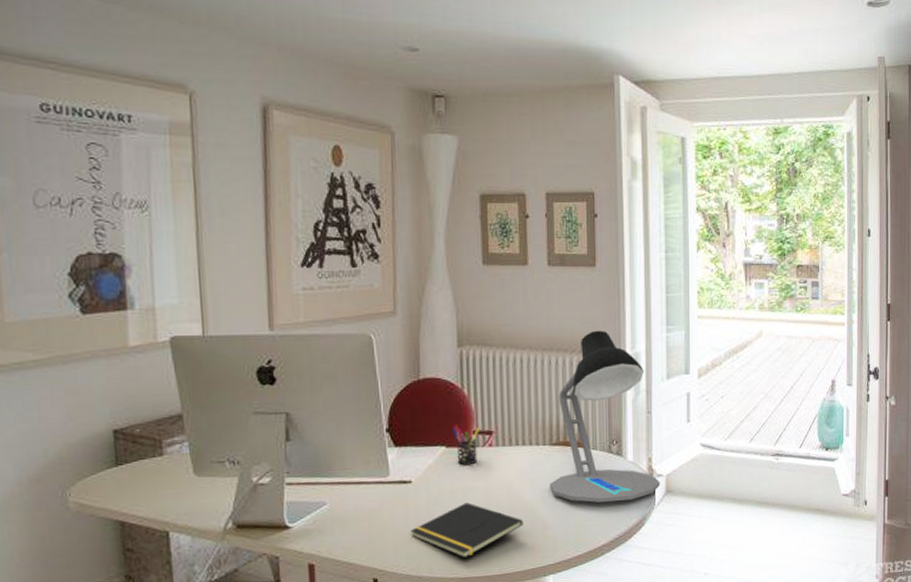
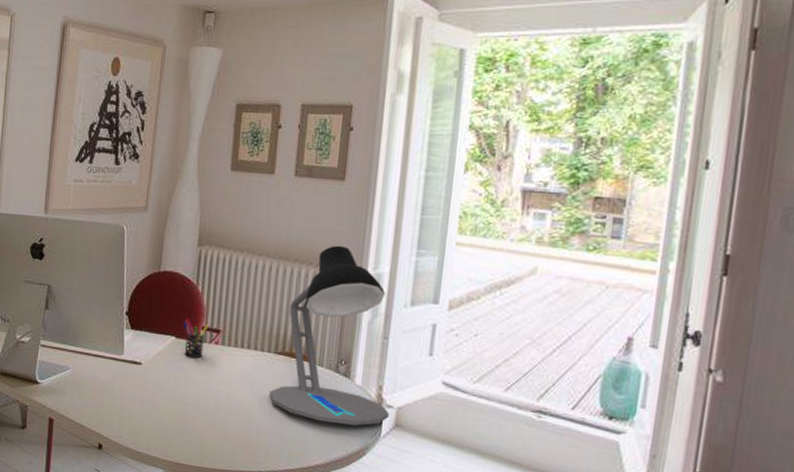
notepad: present [410,502,523,559] -> none [135,393,239,445]

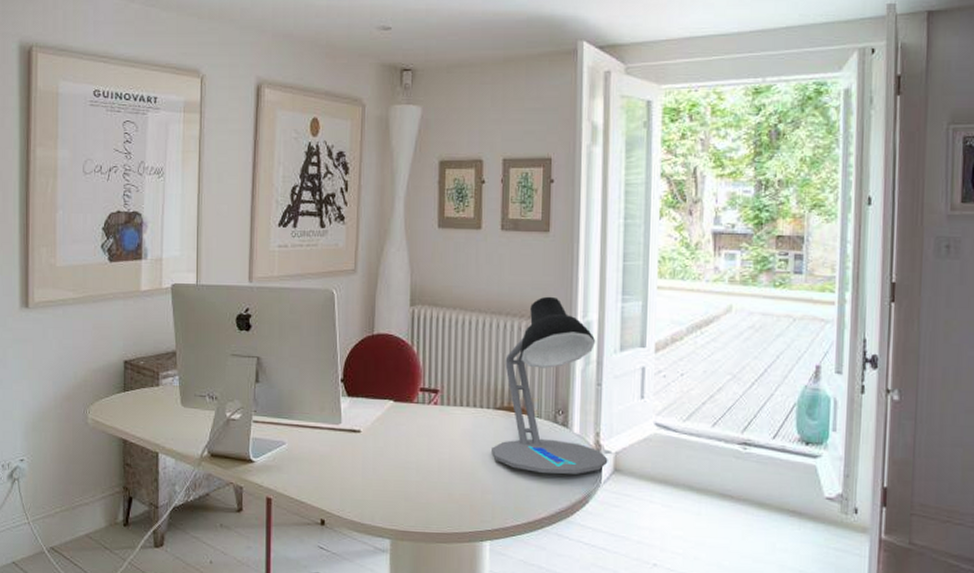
pen holder: present [182,318,209,358] -> none [400,380,427,420]

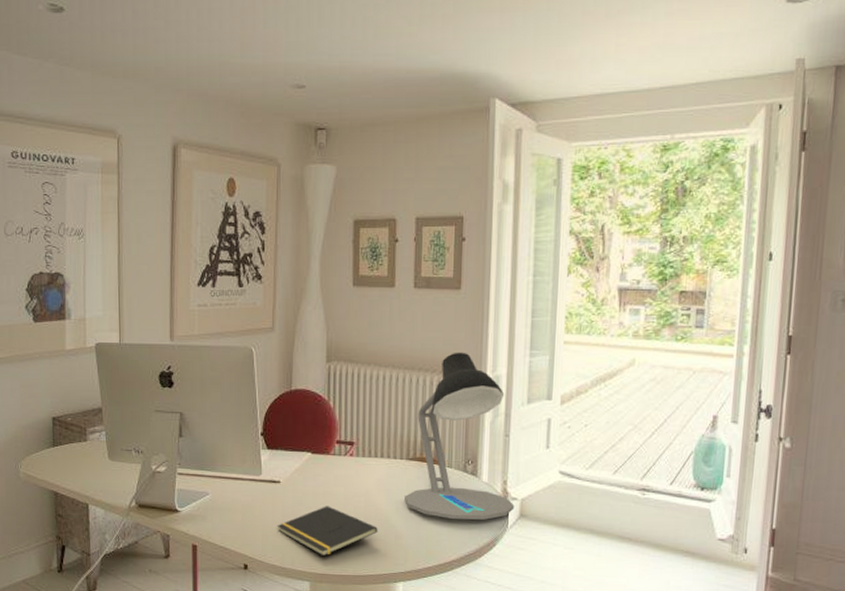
notepad: none [356,457,463,512] -> present [277,506,378,557]

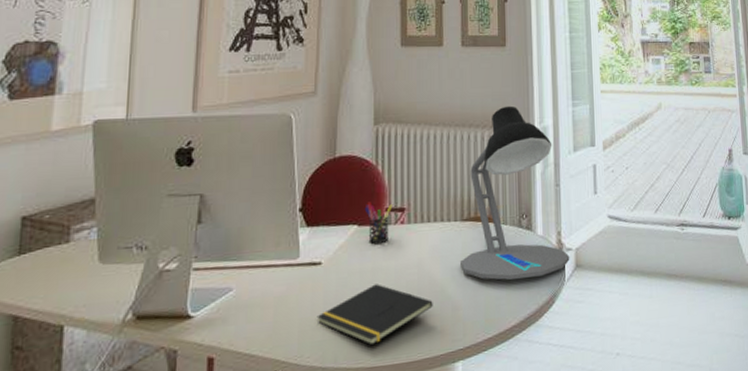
pen holder: none [317,433,343,471] -> present [364,202,393,244]

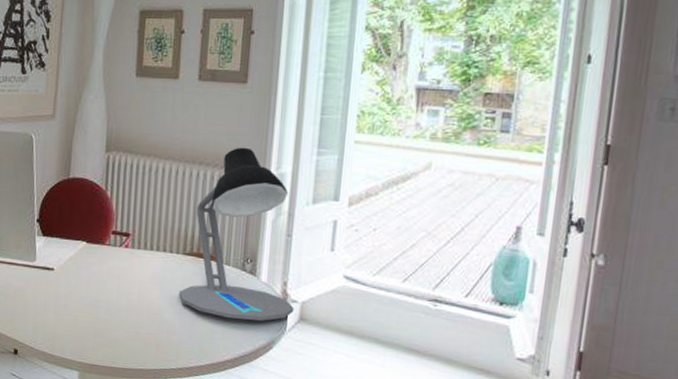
notepad: present [317,284,433,346] -> none [48,296,150,347]
pen holder: present [364,202,393,244] -> none [93,223,119,261]

